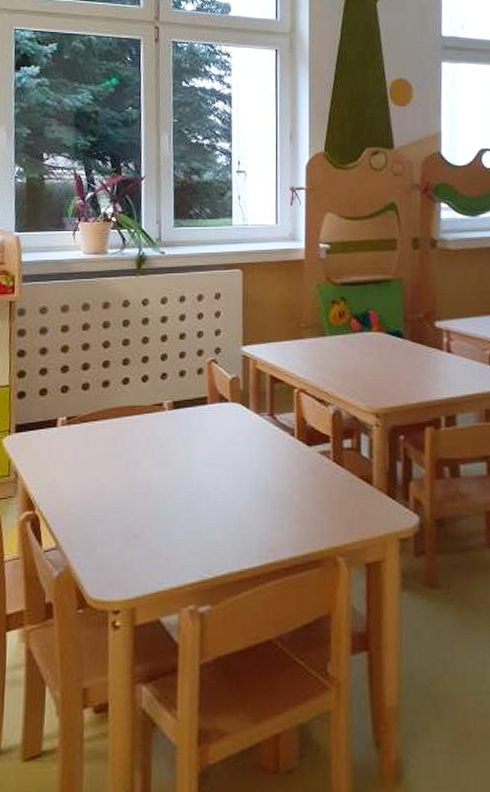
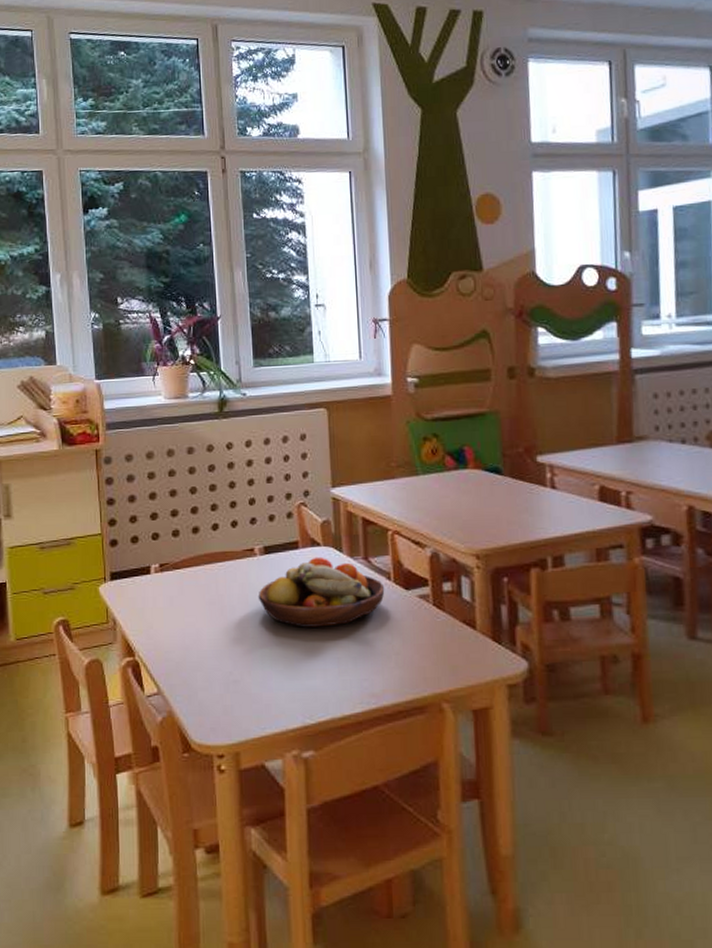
fruit bowl: none [164,412,288,482] -> present [258,556,385,628]

